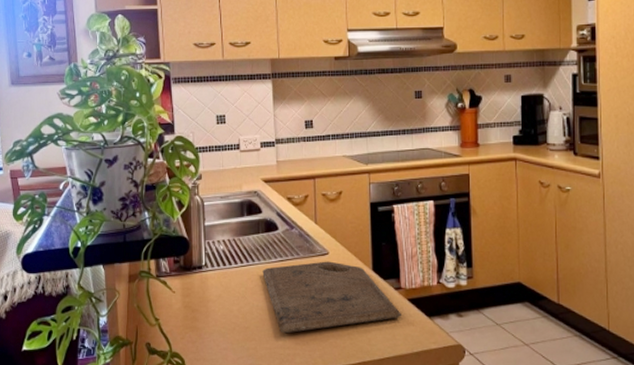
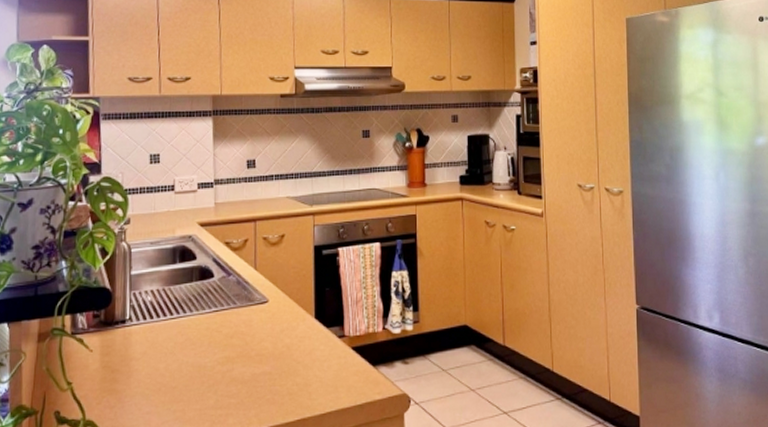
cutting board: present [262,261,403,334] -> none [194,310,346,392]

